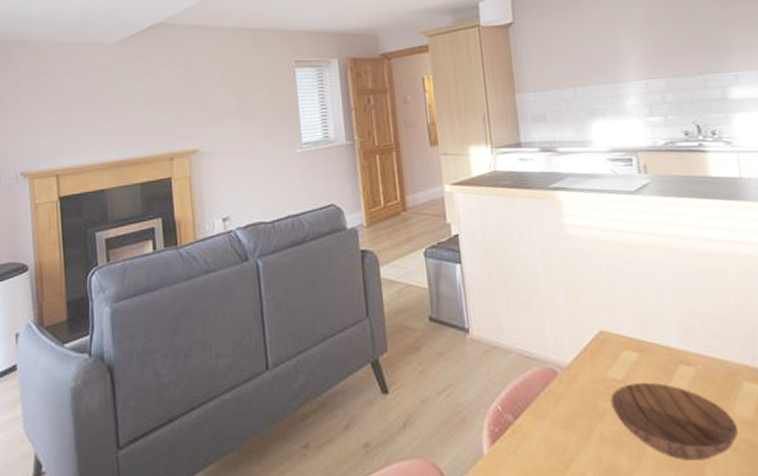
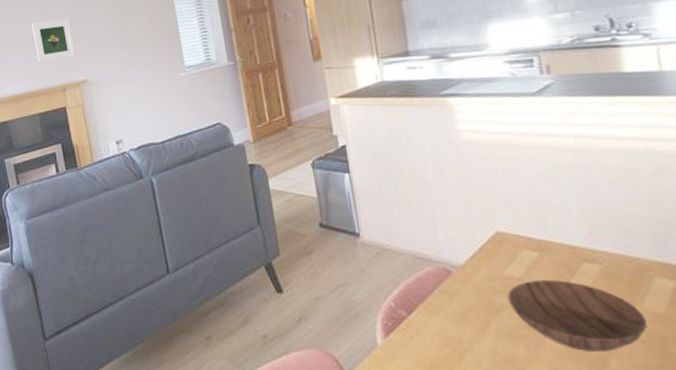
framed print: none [144,83,188,128] -> present [32,18,76,63]

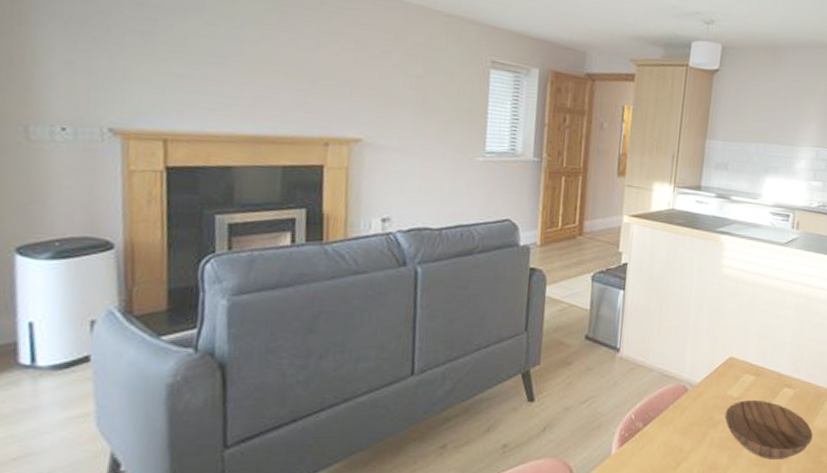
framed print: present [32,18,76,63] -> none [296,50,354,108]

